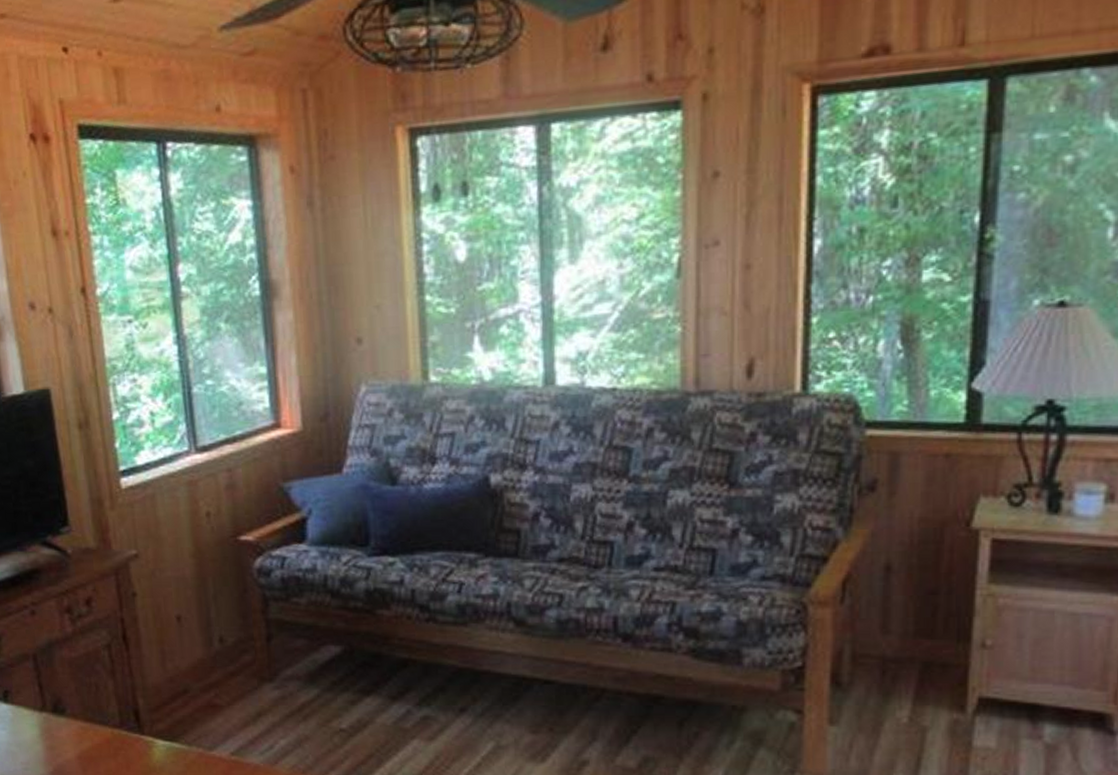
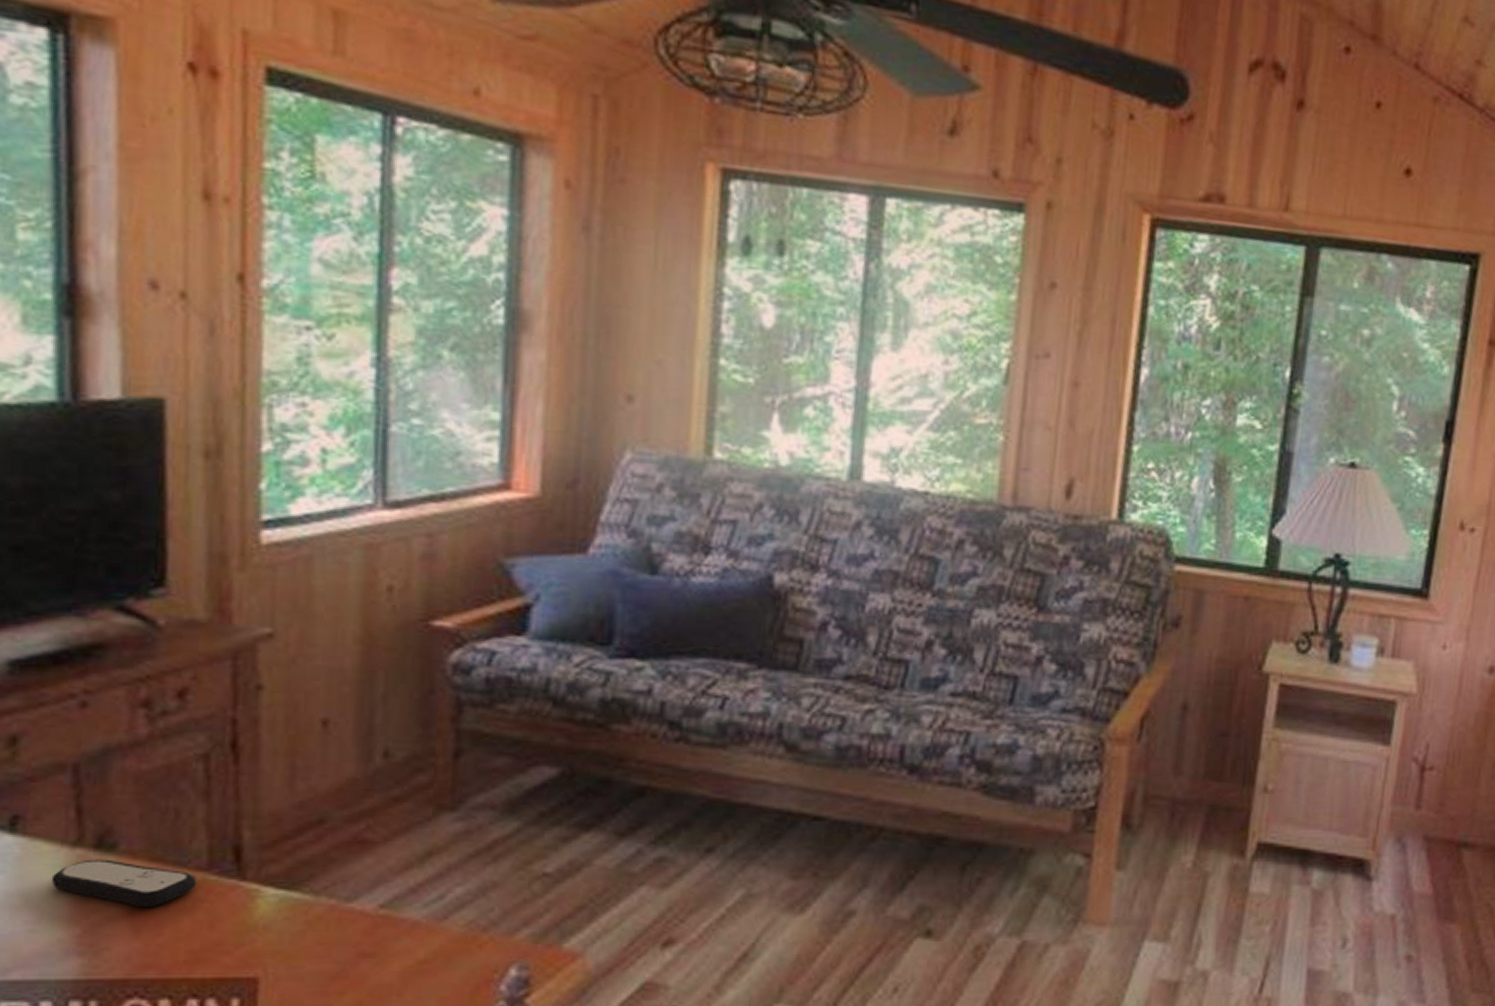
remote control: none [31,720,115,754] -> present [51,859,197,908]

